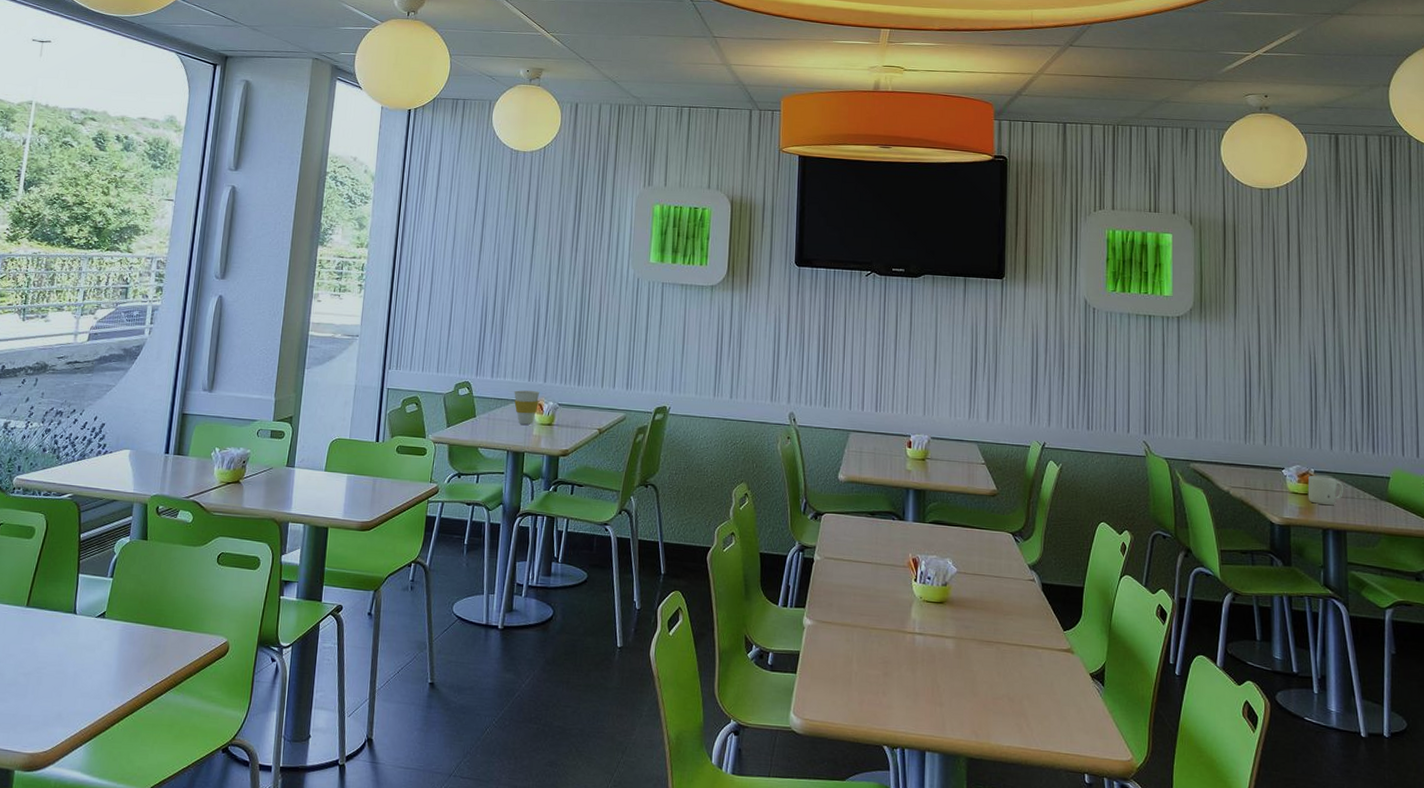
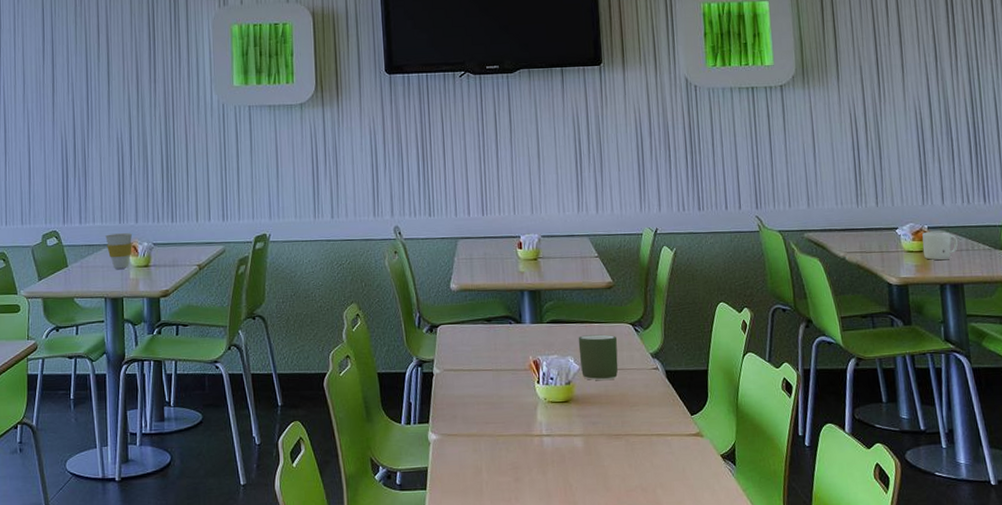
mug: none [958,539,996,586] -> present [578,334,619,381]

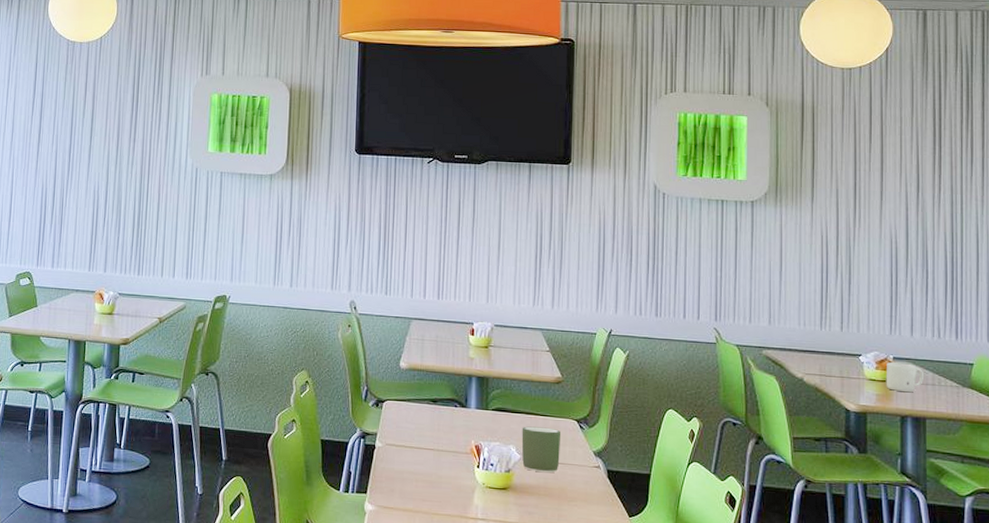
cup: present [105,233,133,269] -> none [74,280,101,314]

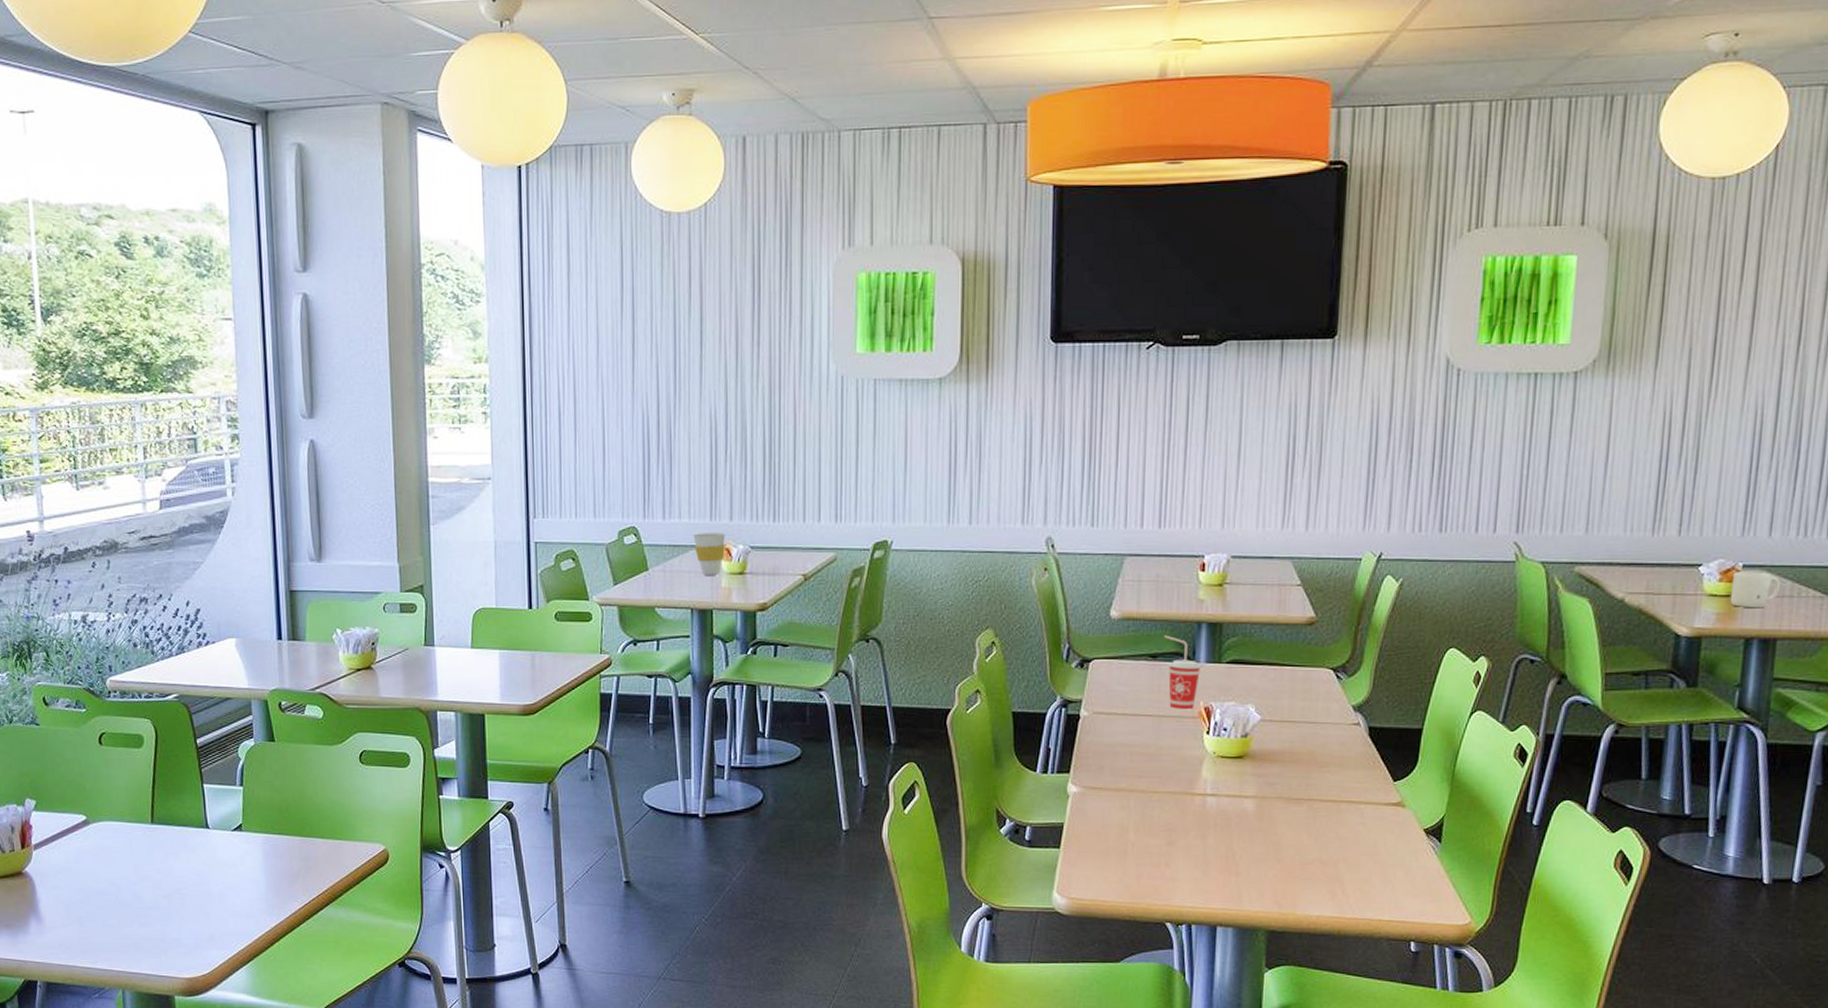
cup: none [74,280,101,314] -> present [693,533,726,575]
beverage cup: none [442,384,473,446] -> present [1164,634,1202,709]
mug: present [521,426,560,473] -> none [1262,680,1312,735]

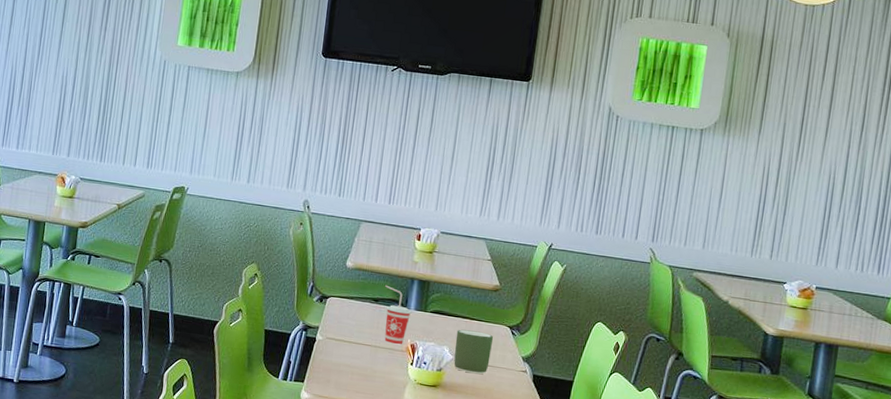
cup: present [693,533,726,575] -> none [38,162,63,196]
mug: none [1262,680,1312,735] -> present [453,329,493,374]
mug: present [1730,572,1781,609] -> none [805,291,843,321]

